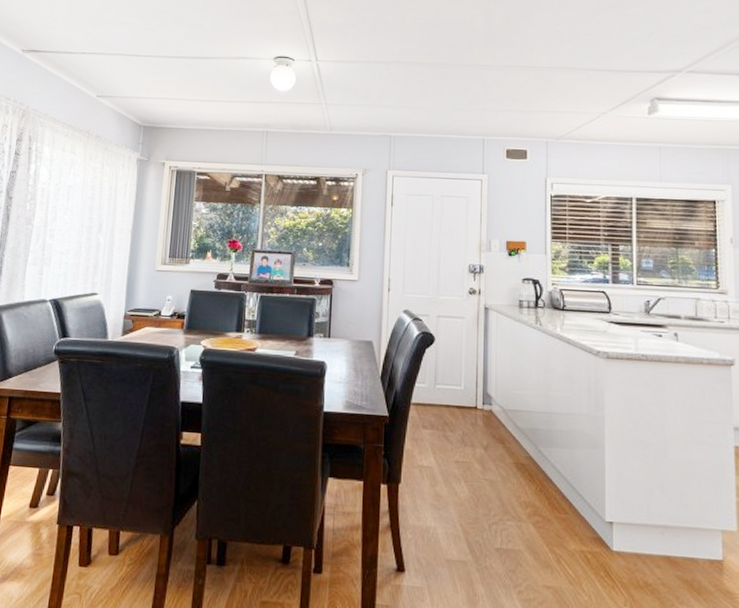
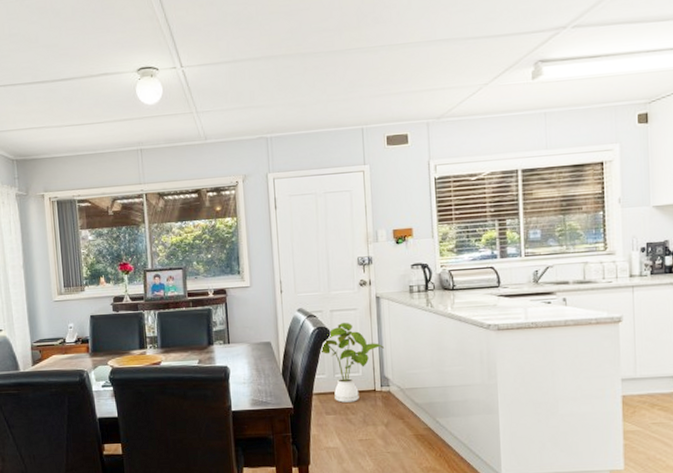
house plant: none [421,329,489,418] -> present [319,322,384,403]

